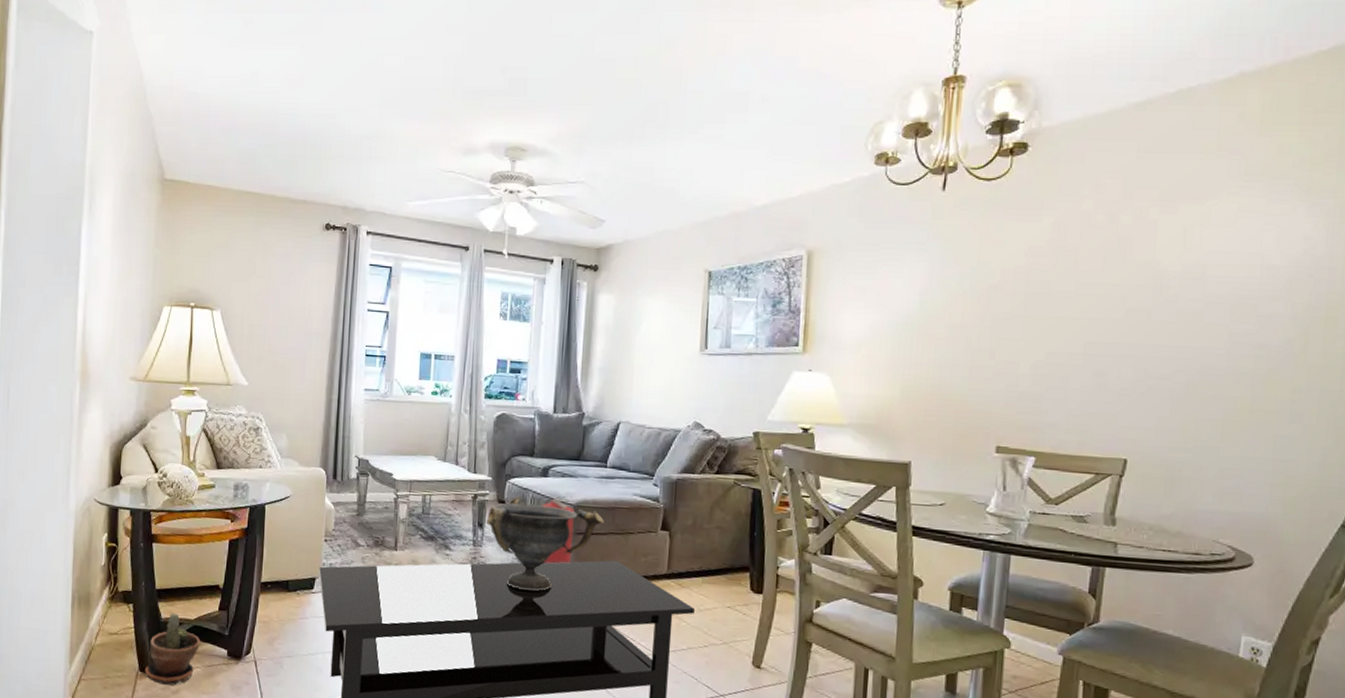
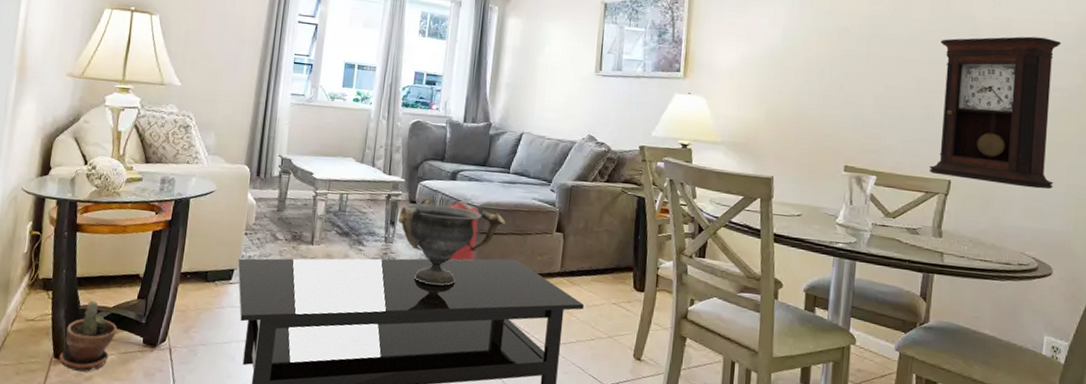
pendulum clock: none [1101,285,1269,466] -> present [929,36,1061,190]

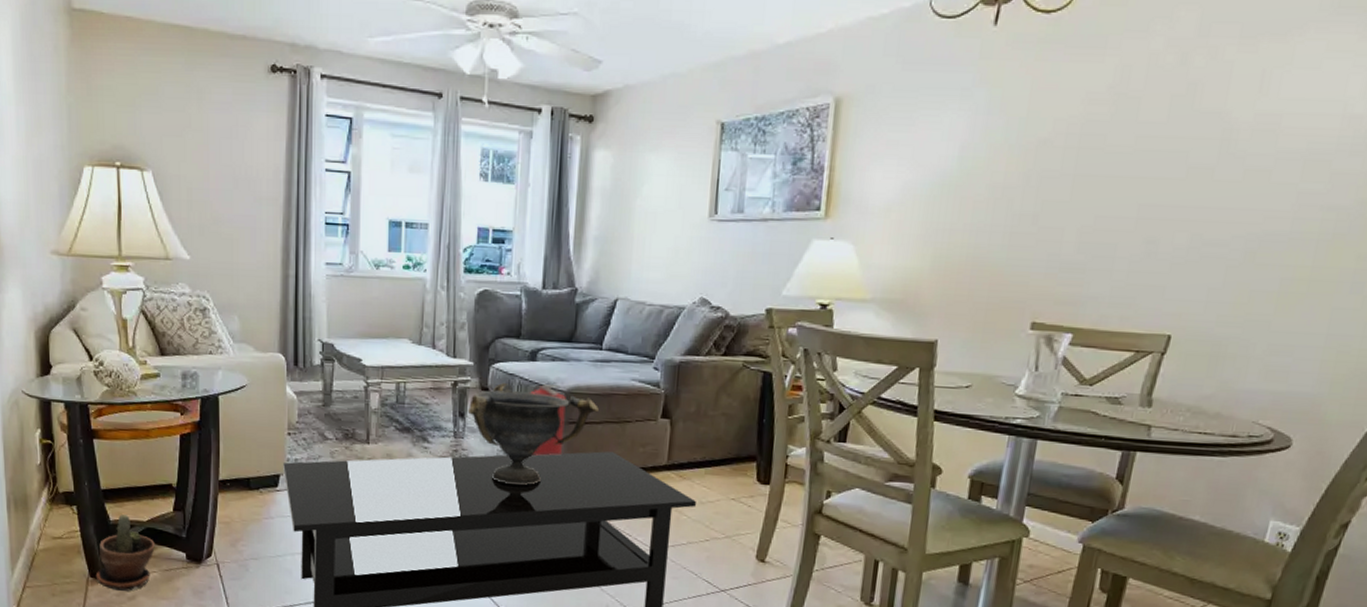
pendulum clock: present [929,36,1061,190] -> none [1144,137,1347,342]

